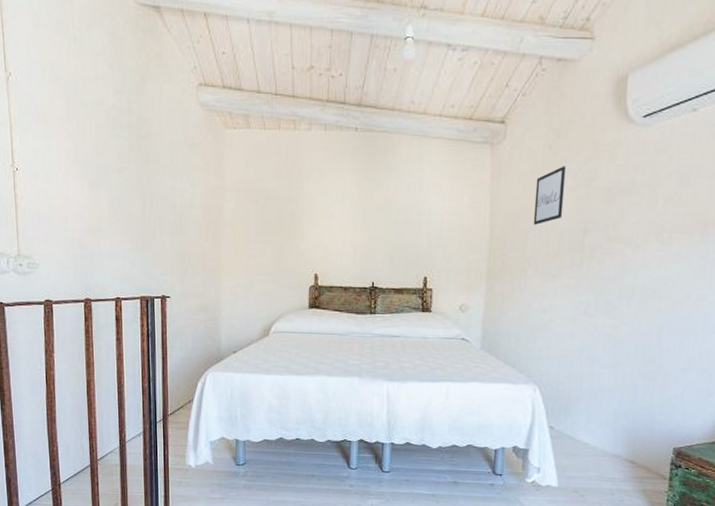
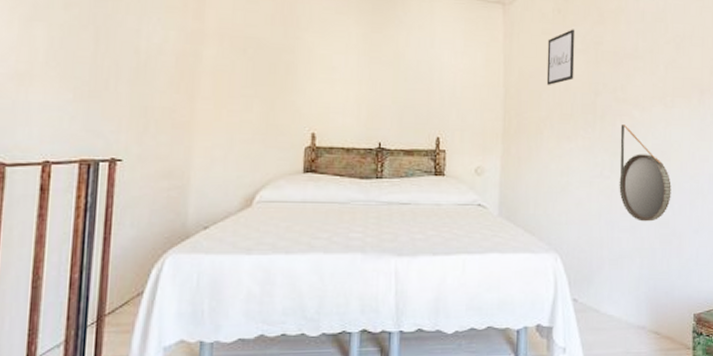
home mirror: none [603,263,661,359] -> present [619,124,671,222]

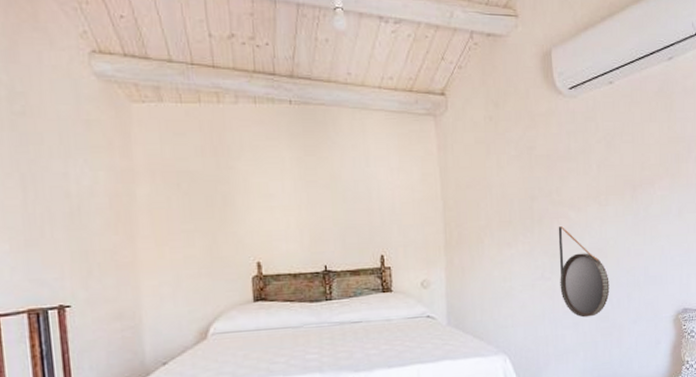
wall art: present [546,29,575,85] -> none [481,135,510,194]

